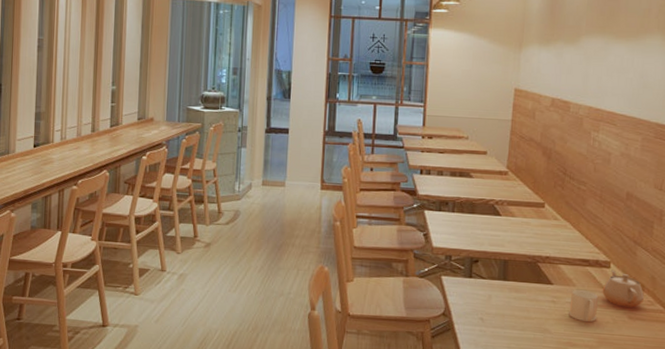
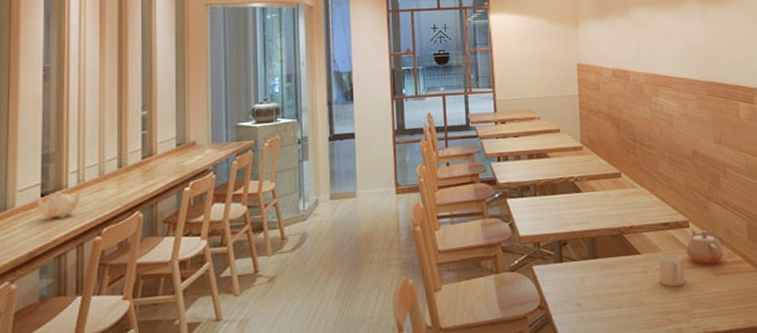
teapot: none [28,145,64,168] -> present [33,191,82,221]

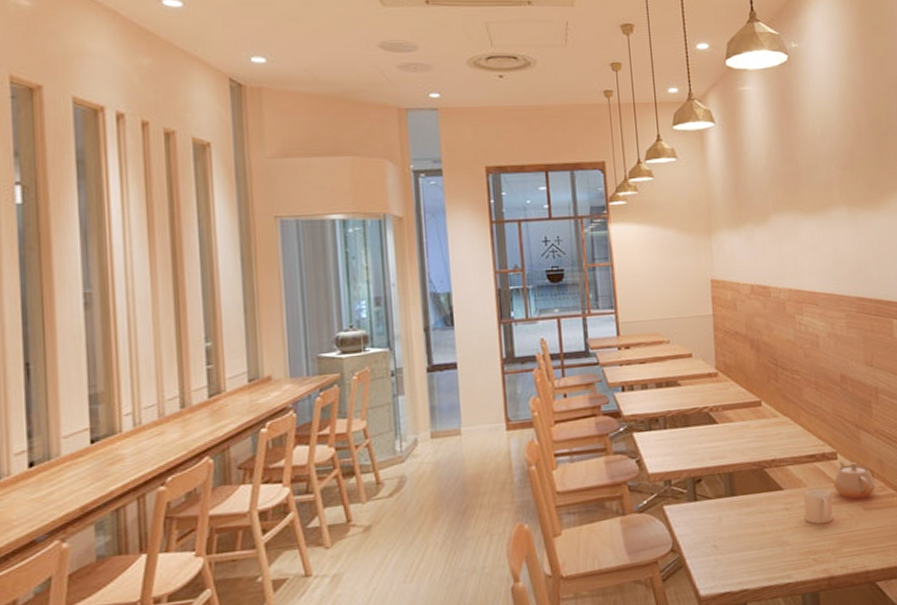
teapot: present [33,191,82,221] -> none [81,436,140,471]

